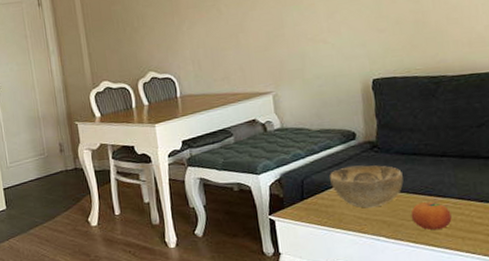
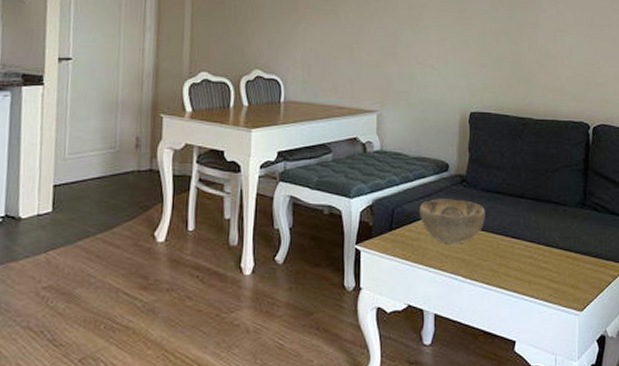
fruit: present [411,202,452,231] -> none [488,243,522,273]

